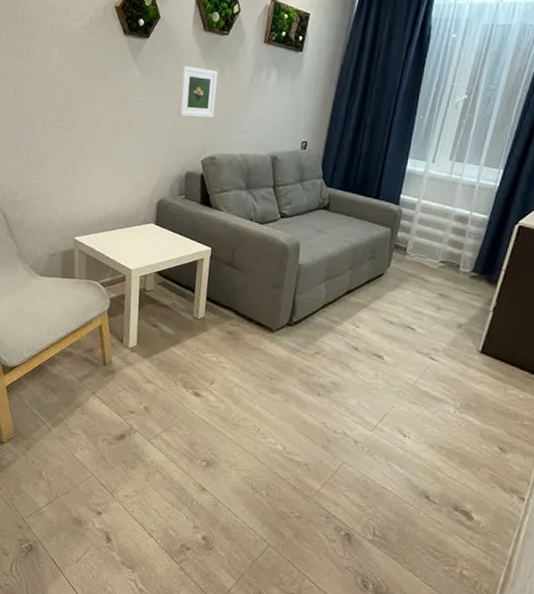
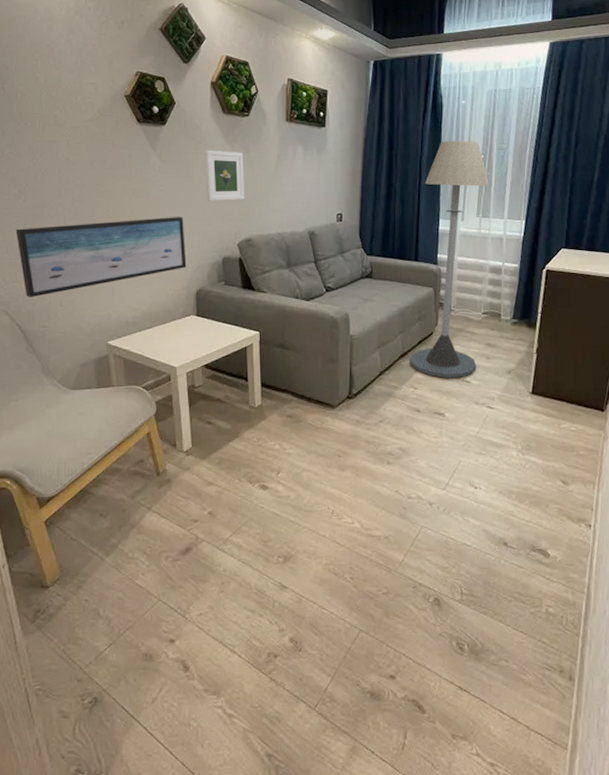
wall art: none [8,124,155,188] -> present [15,217,187,297]
floor lamp: none [355,76,469,324] -> present [410,141,489,378]

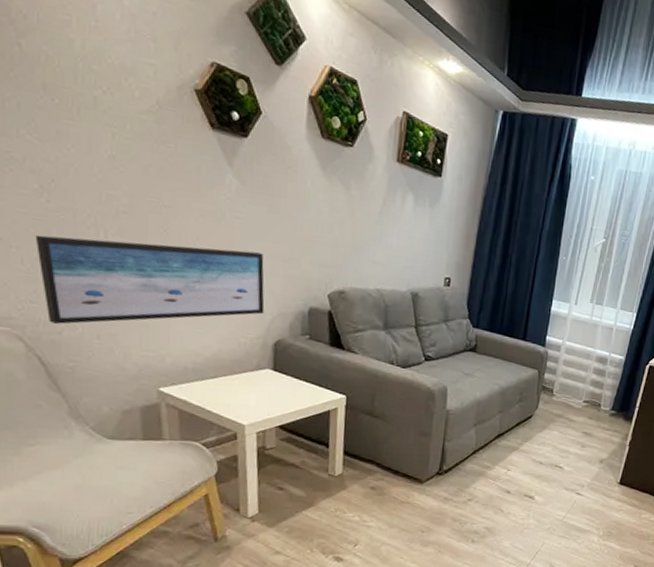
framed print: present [205,150,245,201] -> none [294,177,343,245]
floor lamp: present [410,141,489,378] -> none [506,216,607,463]

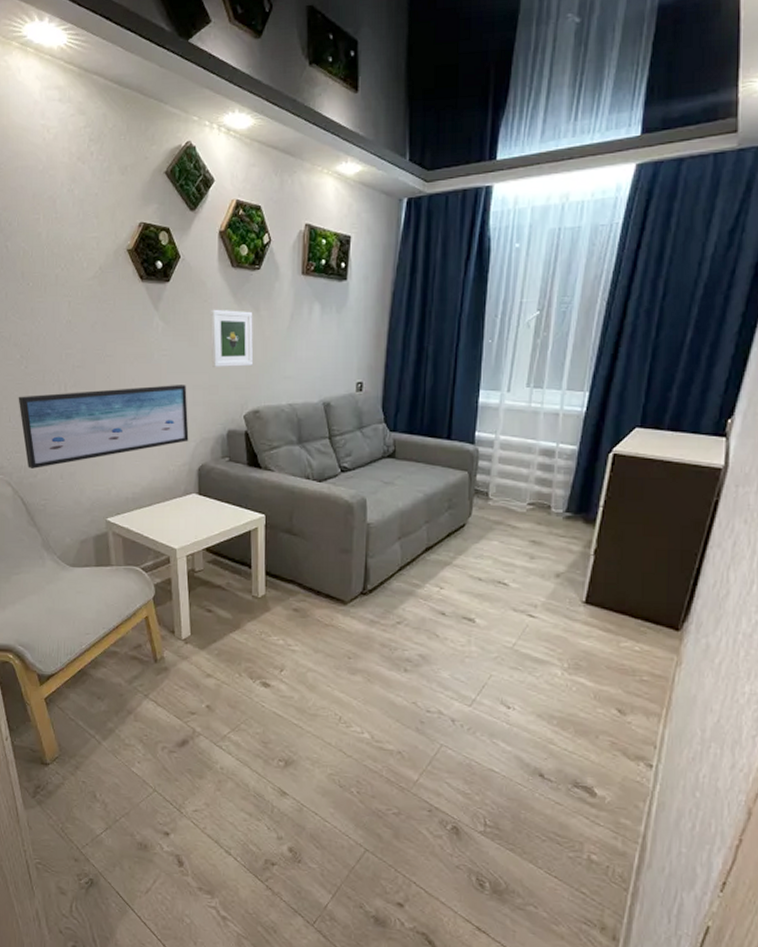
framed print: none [294,177,343,245] -> present [210,309,254,367]

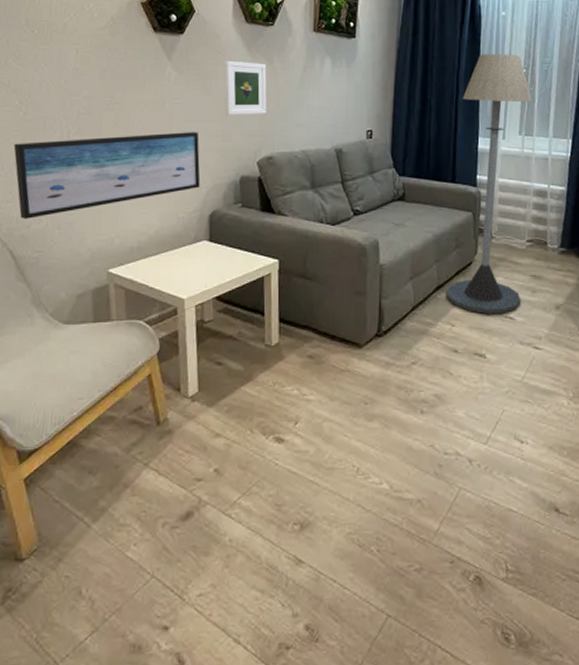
floor lamp: none [437,294,545,579] -> present [447,54,532,314]

